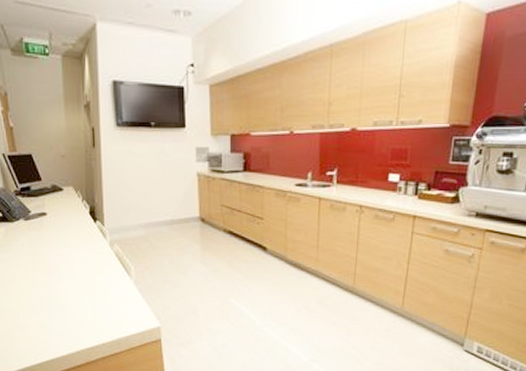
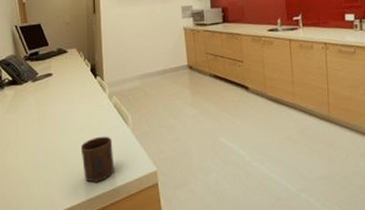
cup: none [79,286,115,332] -> present [80,136,114,182]

